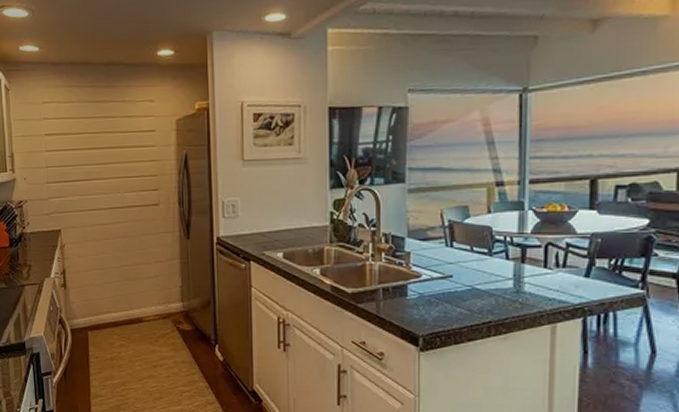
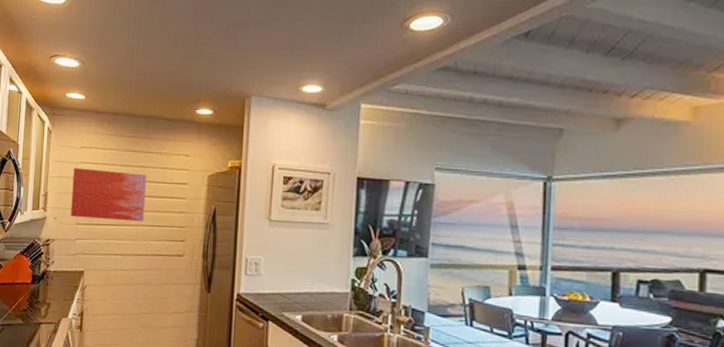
wall art: none [36,124,115,176] -> present [71,168,146,222]

